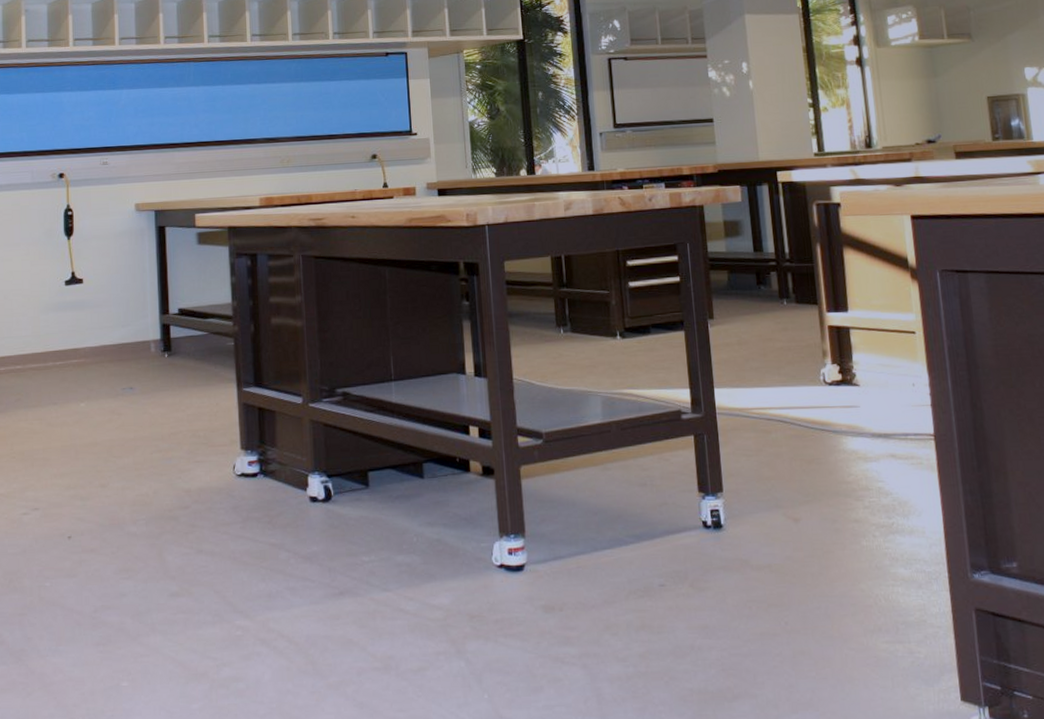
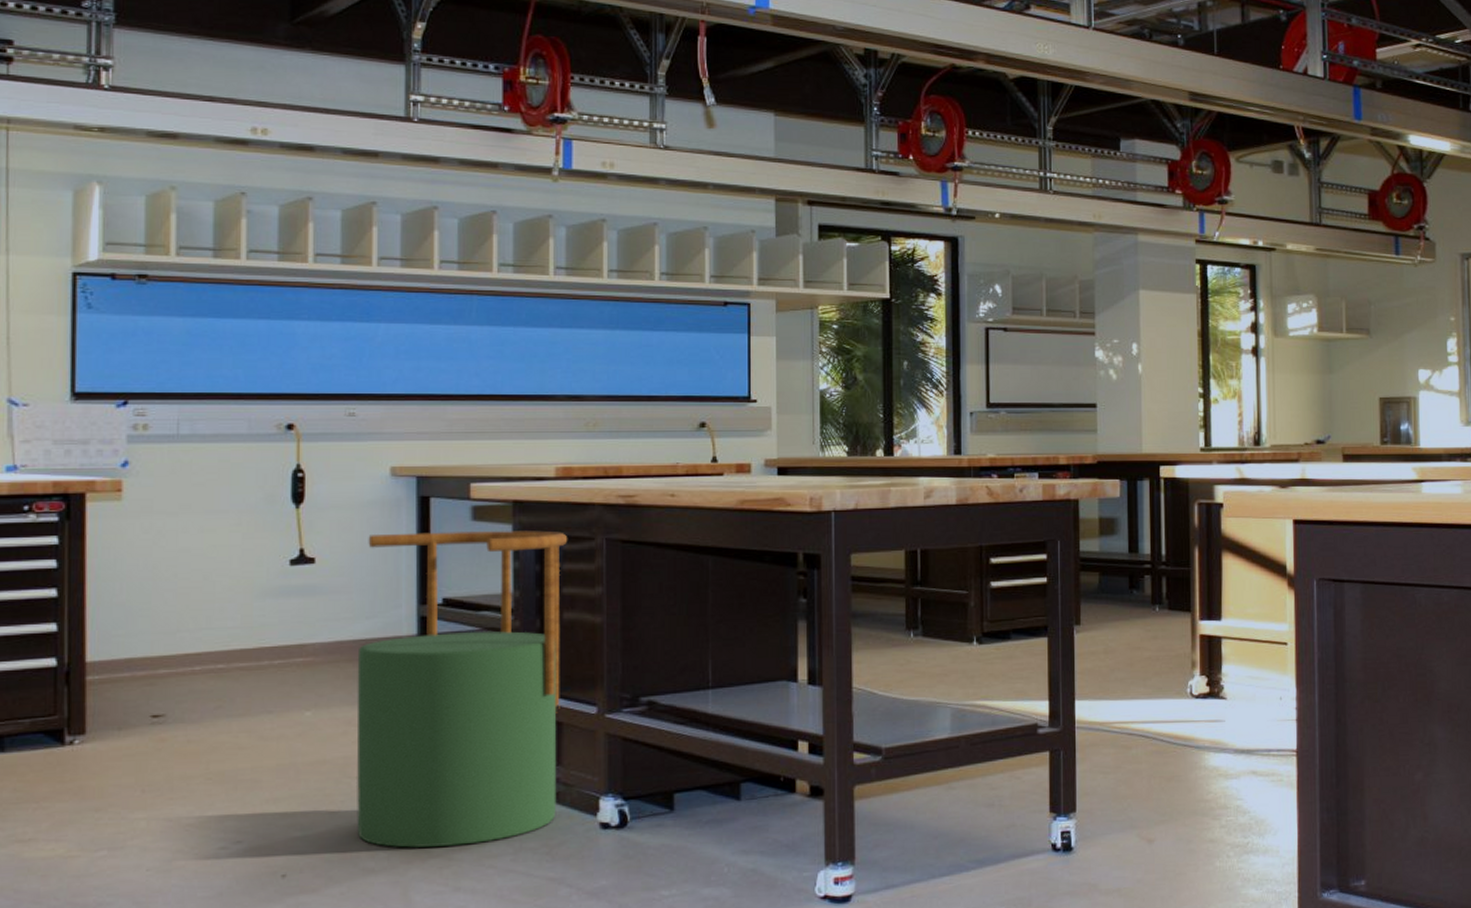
stool: none [117,251,274,516] -> present [356,530,567,848]

